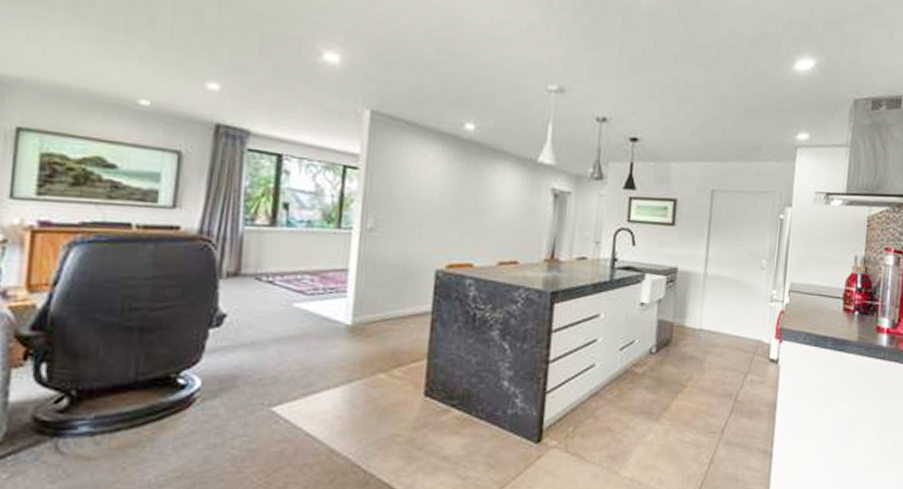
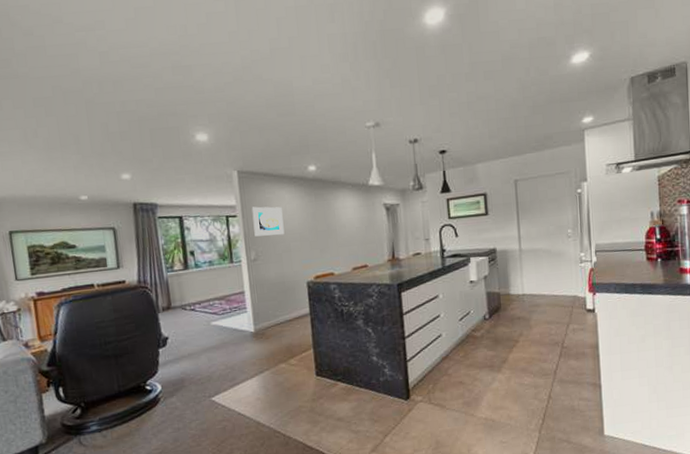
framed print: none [377,160,421,204] -> present [251,206,285,237]

